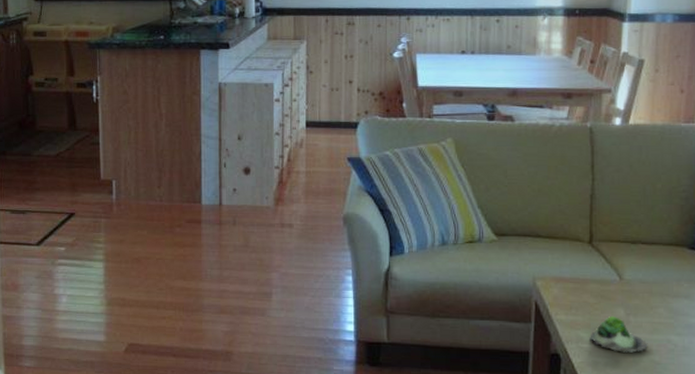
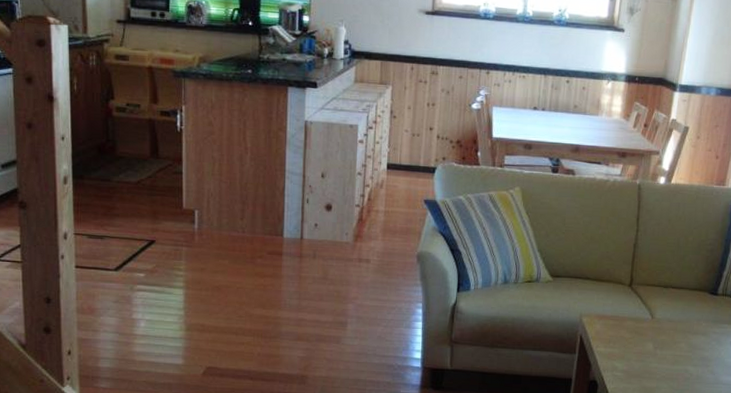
succulent plant: present [590,315,648,353] -> none [623,349,670,380]

